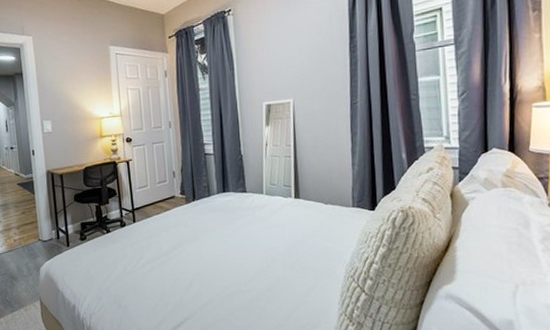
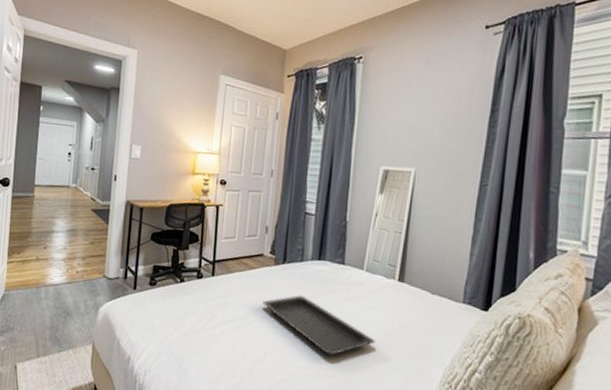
serving tray: none [181,225,284,272] -> present [263,295,375,356]

